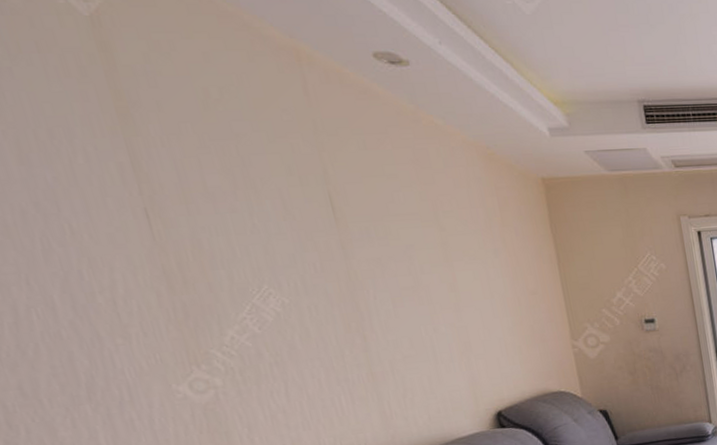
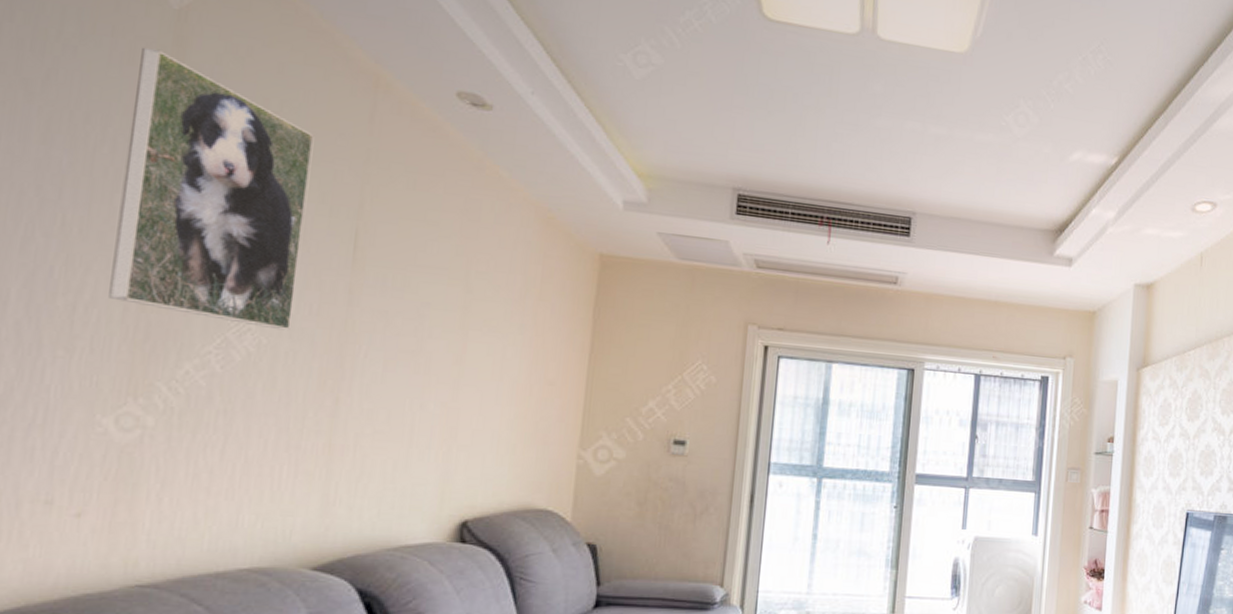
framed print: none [72,58,305,290] -> present [108,47,315,331]

